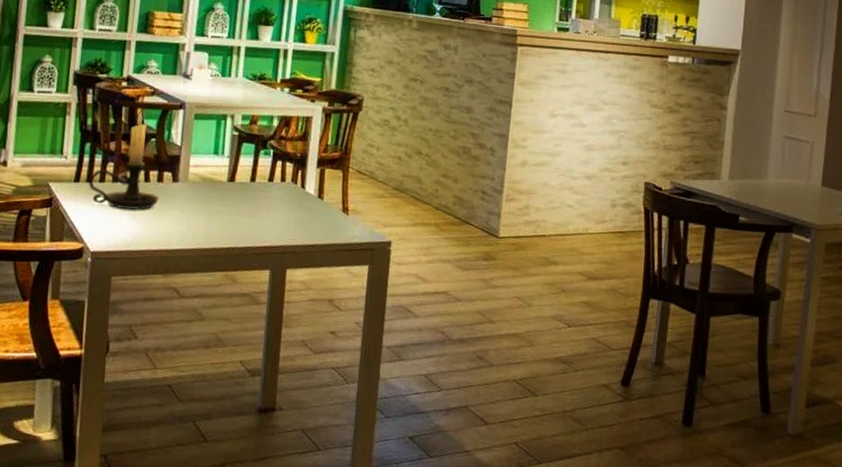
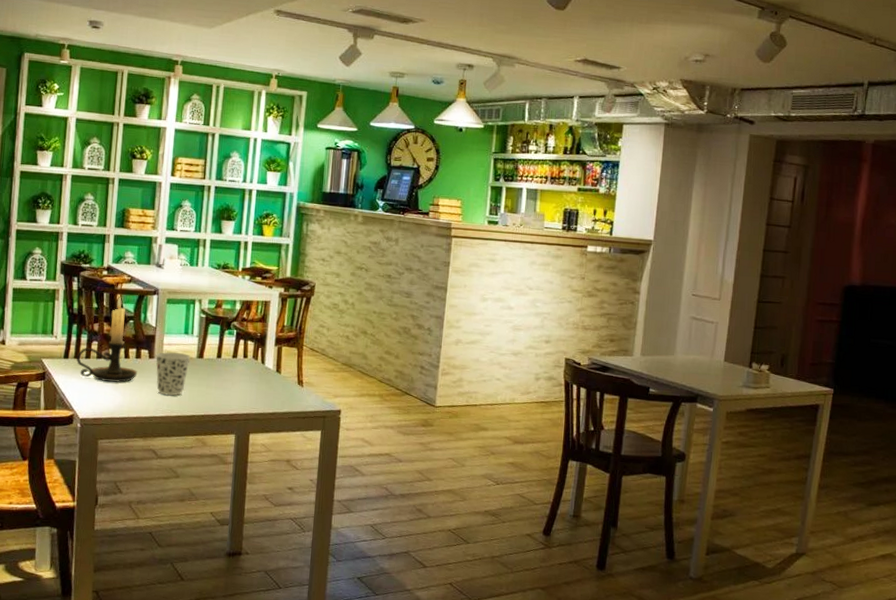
cup: none [179,174,221,225] -> present [155,352,191,396]

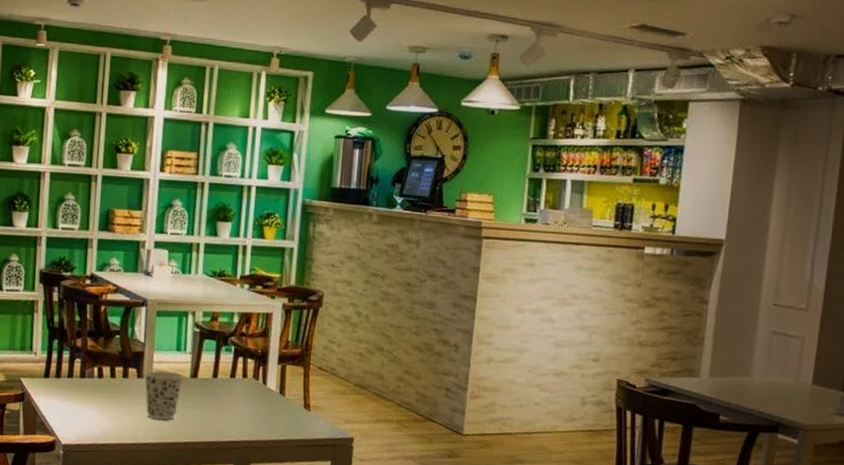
candle holder: present [76,296,138,382] -> none [57,307,125,405]

